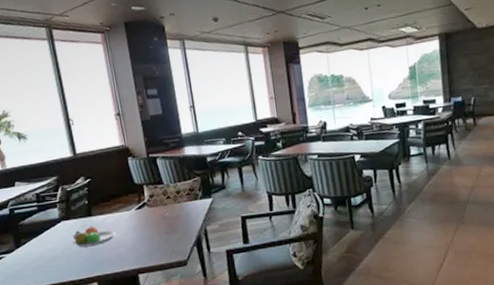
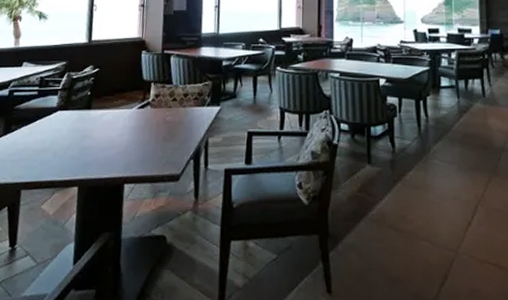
fruit bowl: present [72,226,116,248] -> none [63,120,111,144]

